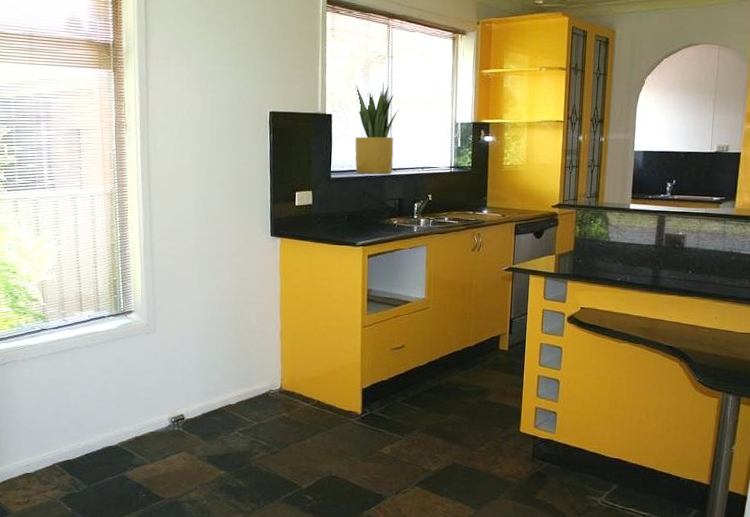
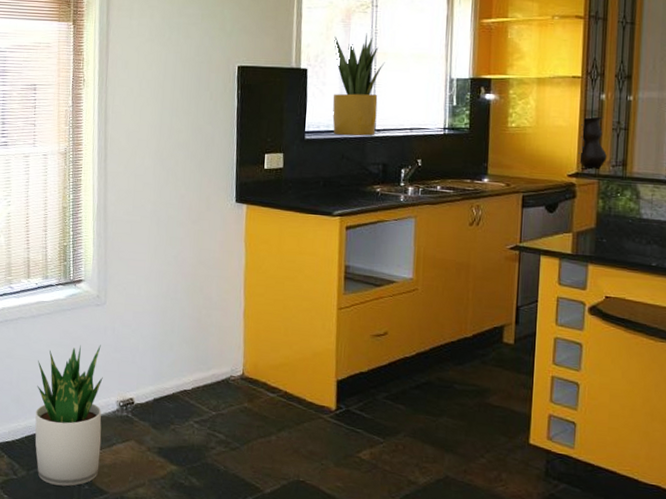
planter: none [93,369,156,496] -> present [35,345,103,487]
vase: none [560,155,583,200] -> present [578,116,607,169]

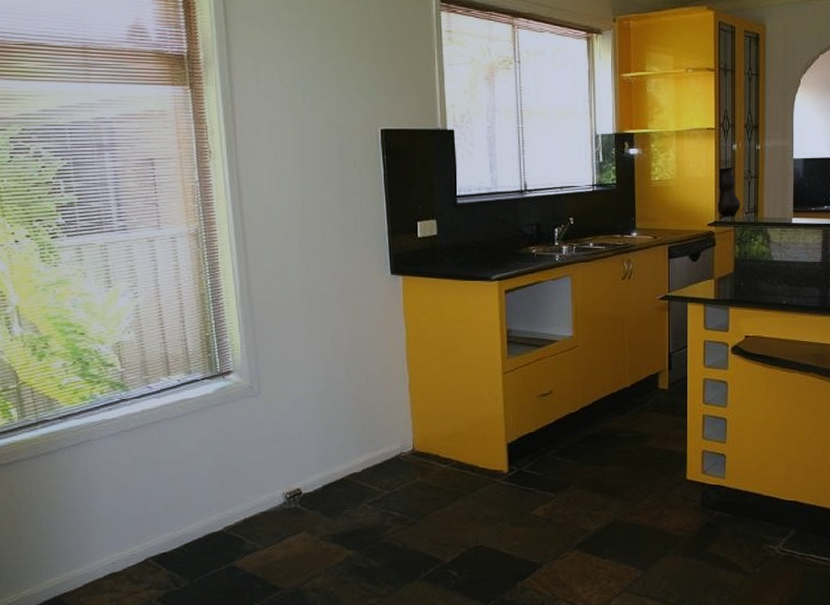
planter: present [35,345,103,487] -> none [190,438,270,590]
planter: present [332,33,385,136] -> none [479,90,532,198]

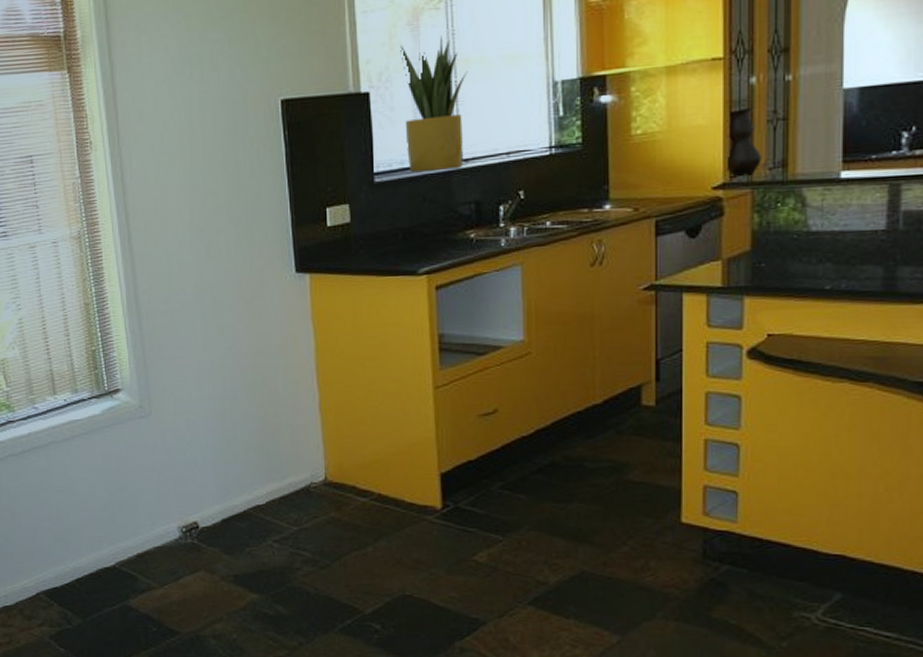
planter: none [479,90,532,198] -> present [400,35,468,173]

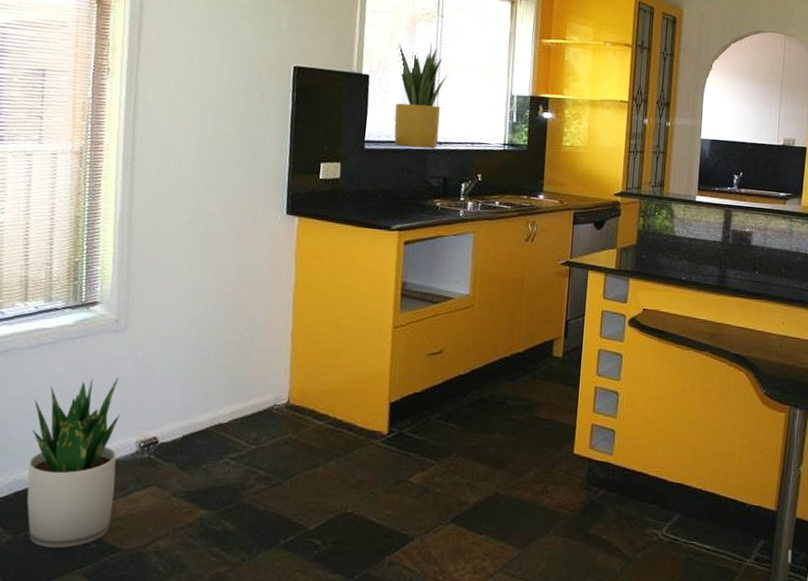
planter: none [79,464,167,631] -> present [26,377,120,548]
vase: present [724,106,761,176] -> none [623,139,648,189]

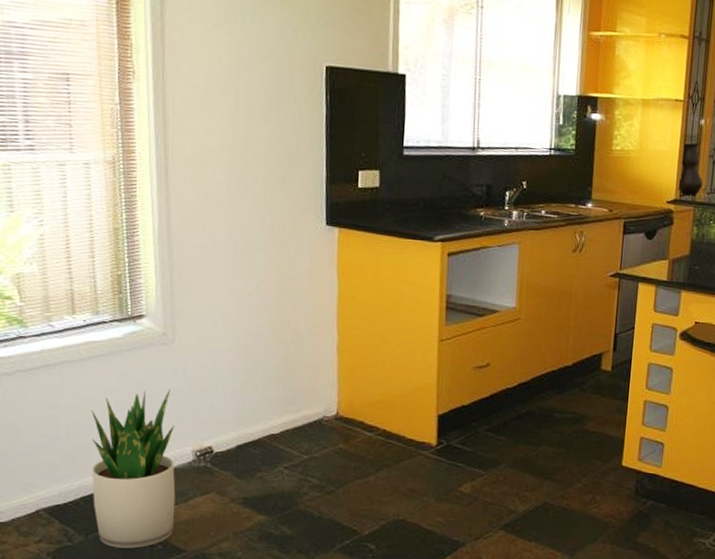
planter: present [394,42,449,149] -> none [433,37,490,154]
vase: none [623,139,648,189] -> present [677,142,703,196]

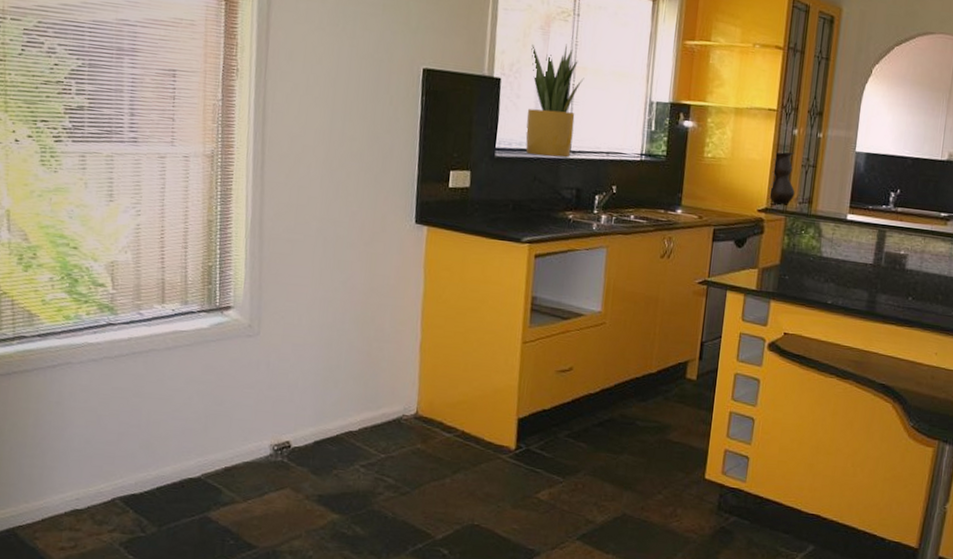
planter: present [91,389,176,549] -> none [168,381,254,543]
planter: none [433,37,490,154] -> present [525,44,584,158]

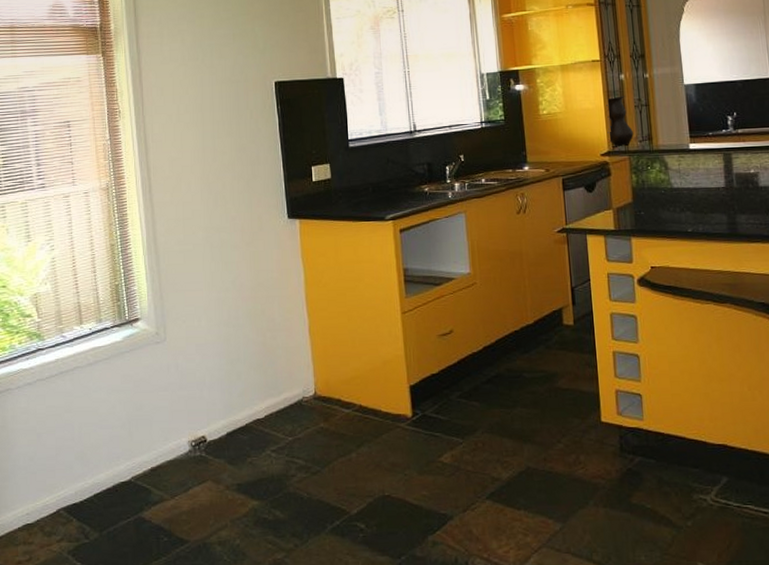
planter: present [525,44,584,158] -> none [366,37,417,140]

